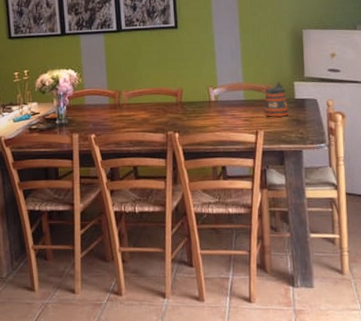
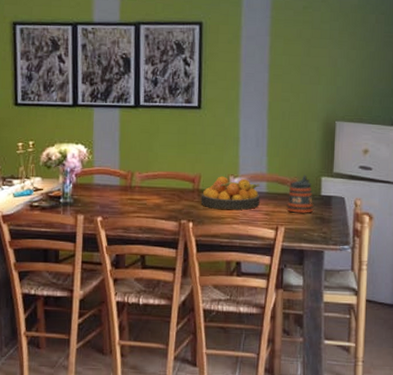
fruit bowl: none [184,88,239,119] -> present [201,176,260,210]

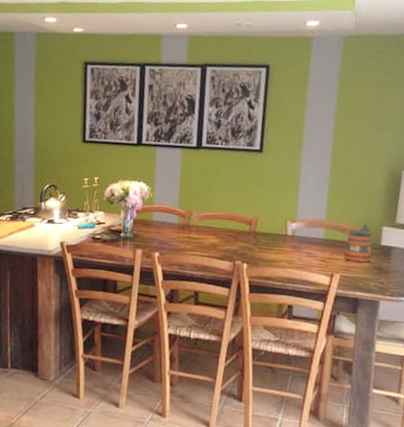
fruit bowl: present [201,176,260,210] -> none [256,220,317,255]

